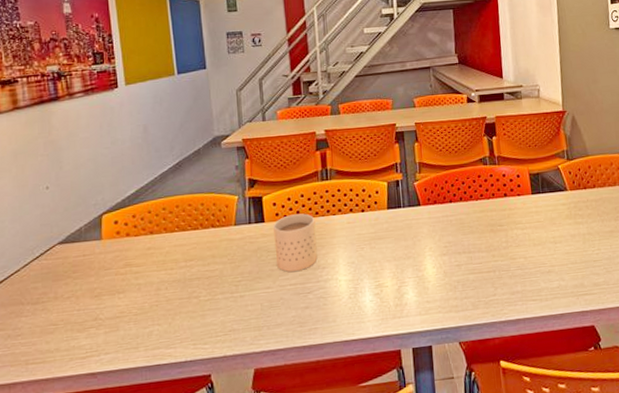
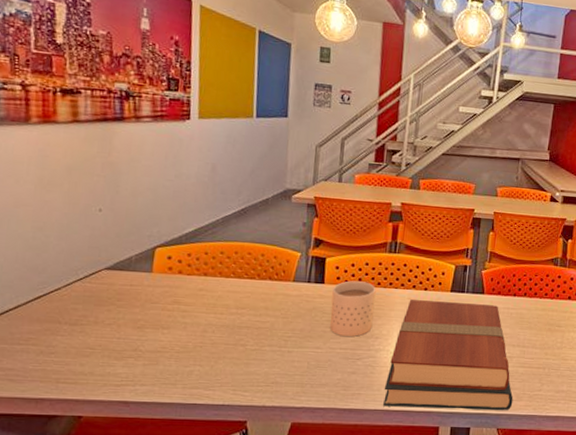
books: none [339,215,470,337] -> present [383,300,513,410]

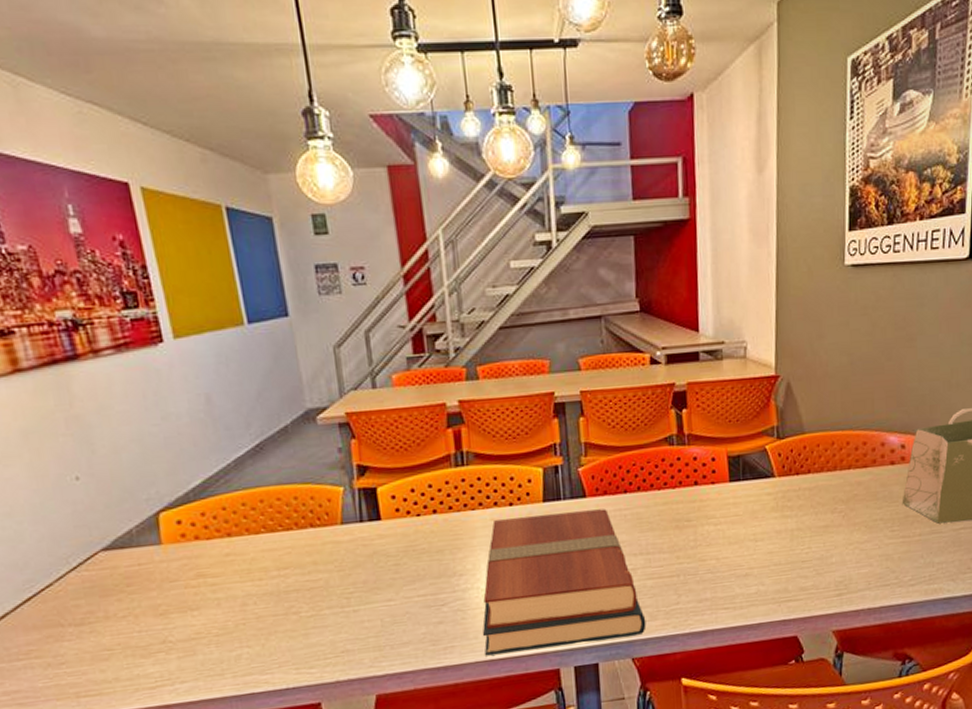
mug: present [330,281,376,336] -> none [393,508,453,581]

